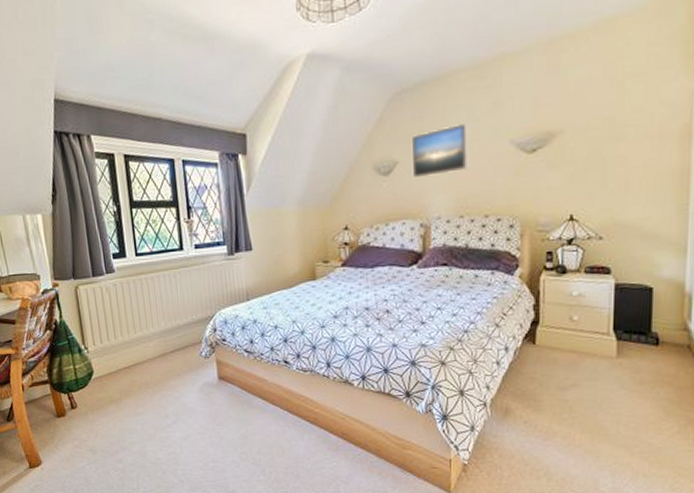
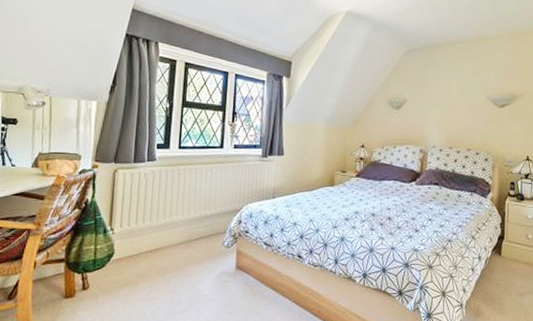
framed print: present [411,124,469,179] -> none [416,79,459,115]

